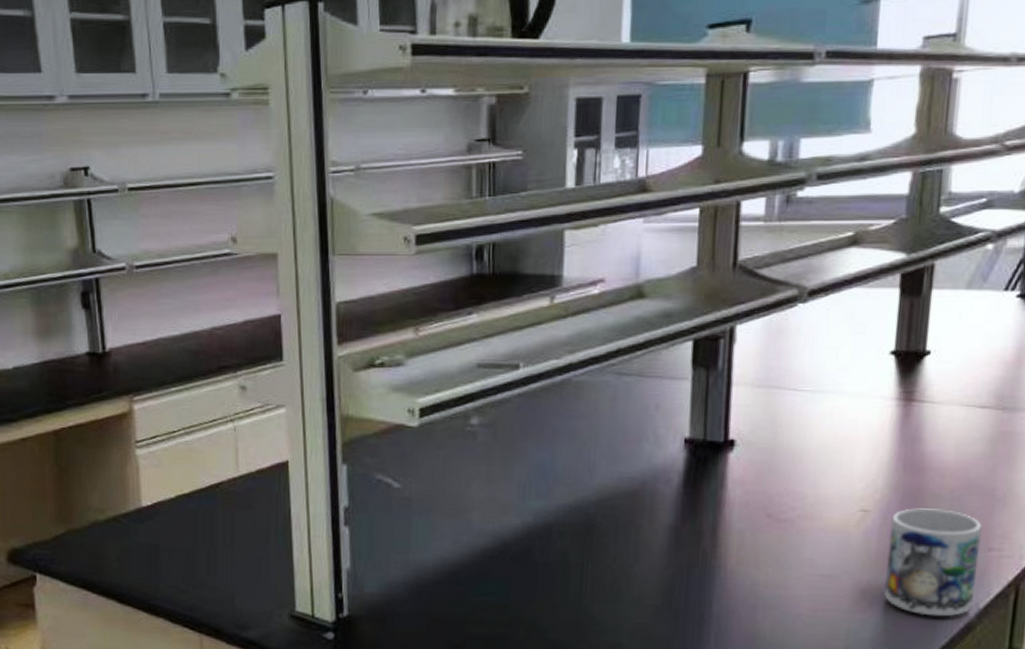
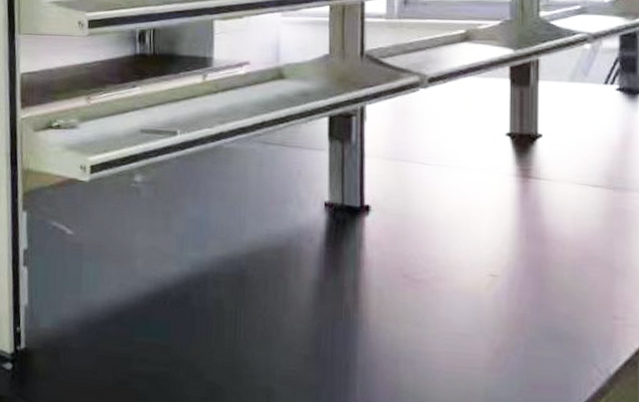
mug: present [884,508,982,617] -> none [518,275,605,380]

